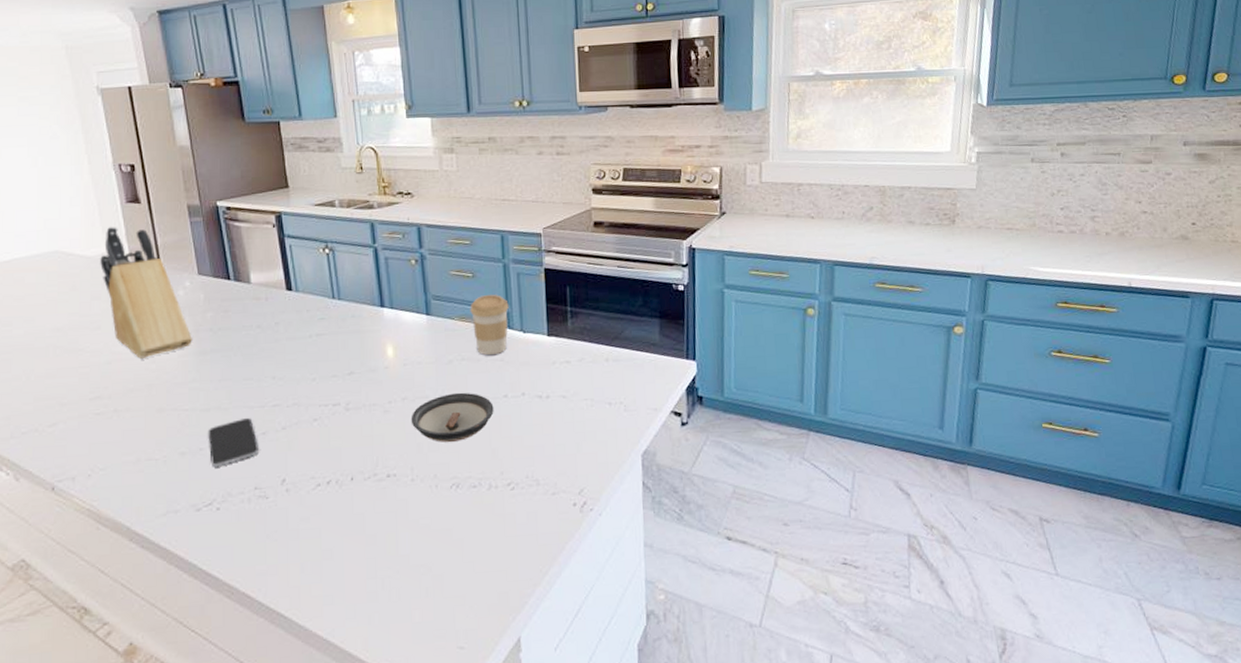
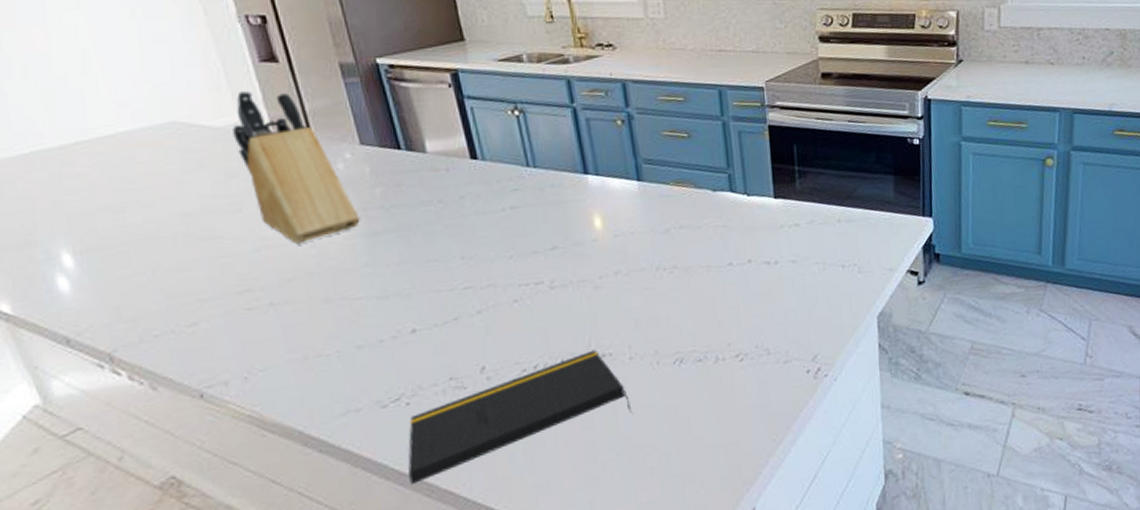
smartphone: present [208,417,259,468] -> none [388,302,451,360]
notepad: none [214,470,412,585] -> present [408,350,633,484]
saucer: present [410,392,494,442] -> none [625,262,718,317]
coffee cup: present [470,294,509,356] -> none [686,155,730,222]

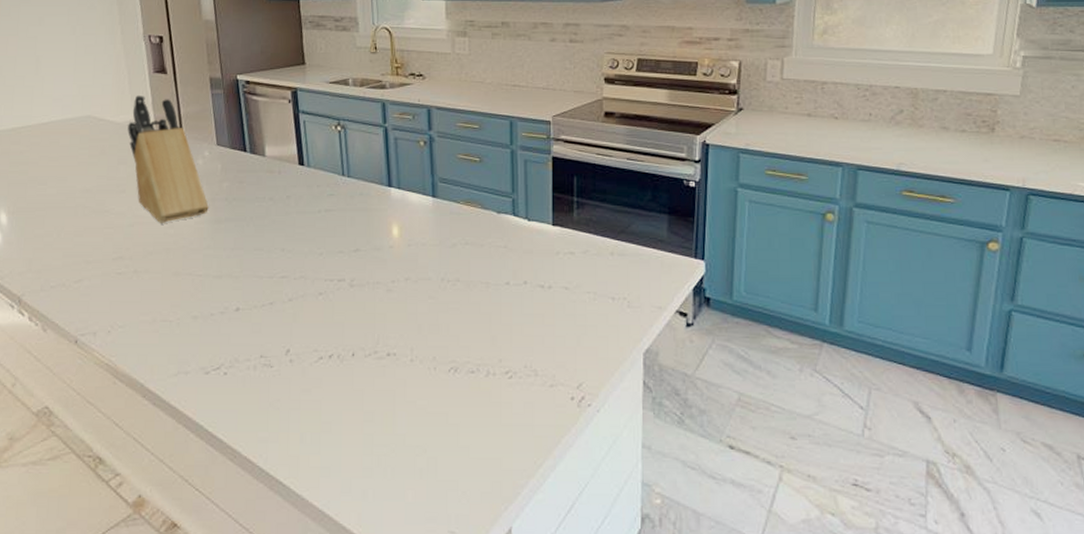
notepad: present [408,350,633,484] -> none [218,348,408,447]

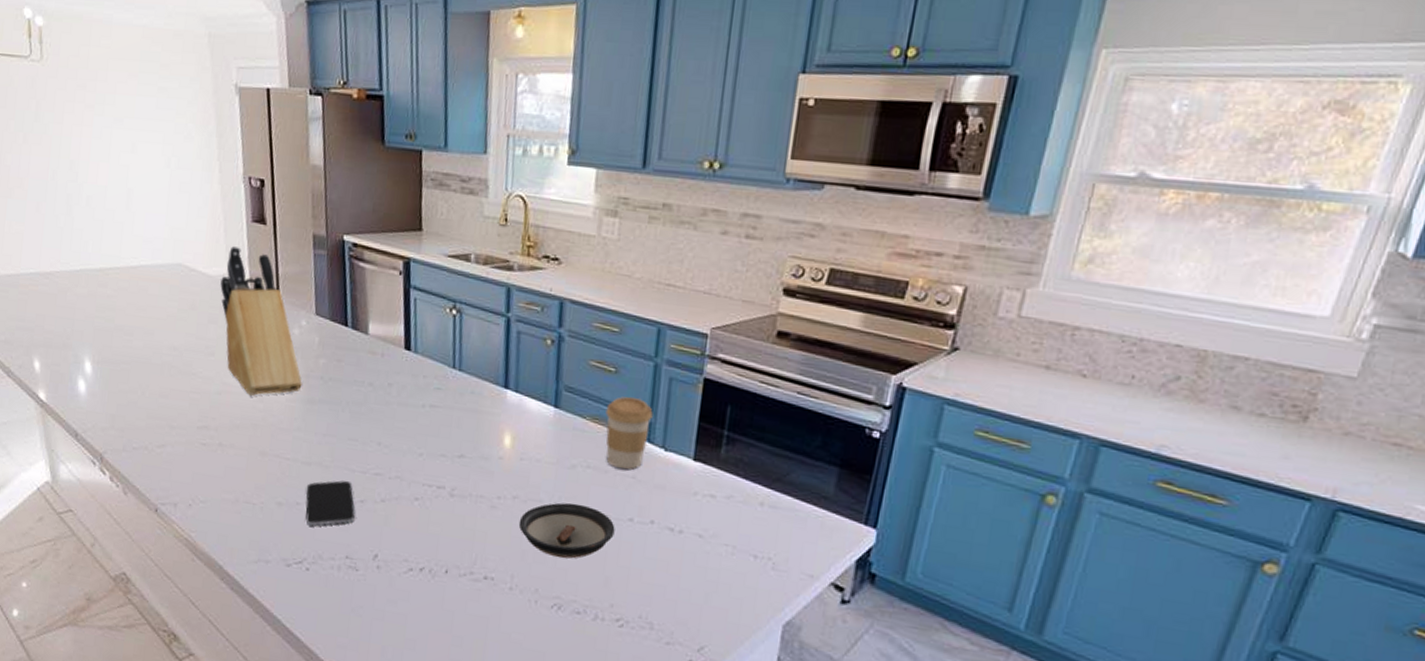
smartphone: none [219,286,266,333] -> present [305,480,355,526]
saucer: none [412,276,495,325] -> present [518,502,615,559]
coffee cup: none [476,179,515,242] -> present [605,396,653,470]

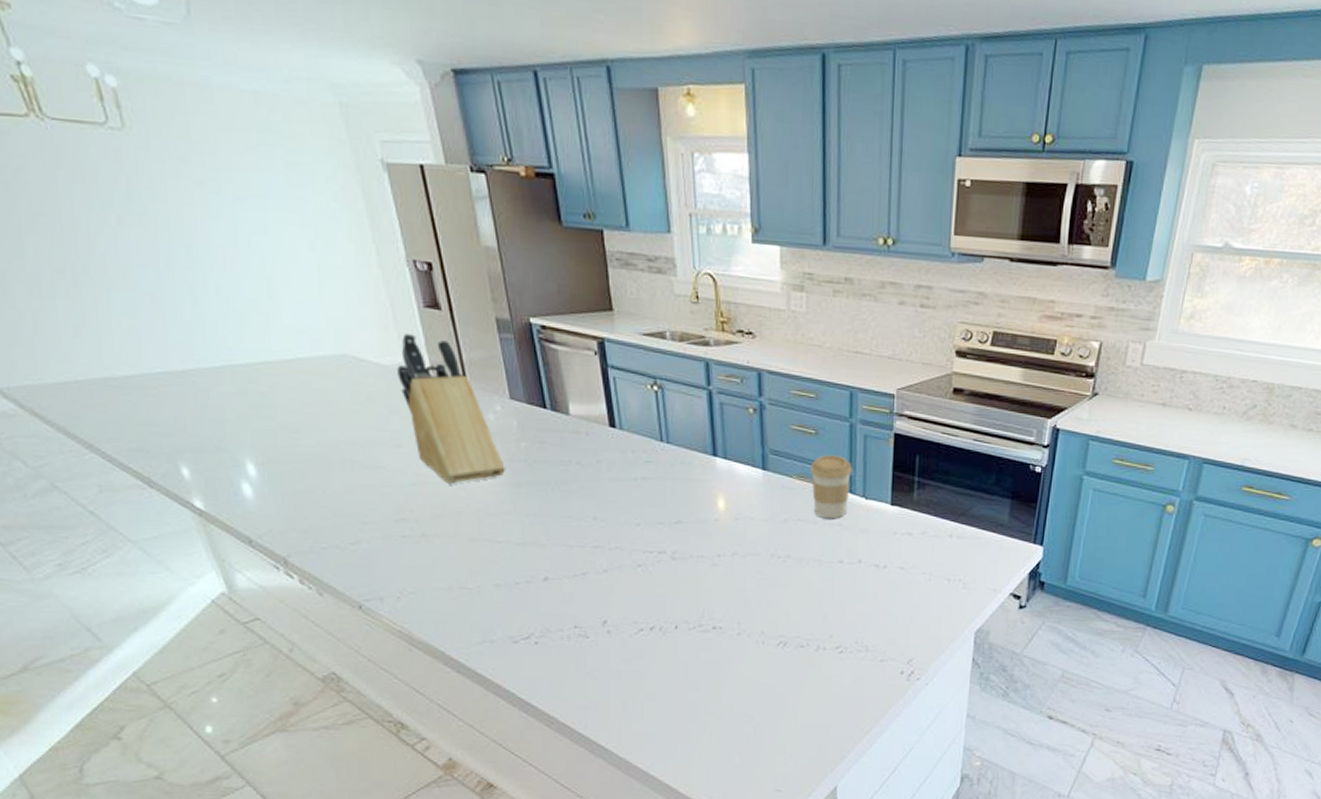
smartphone: present [305,480,355,526] -> none [524,556,578,603]
saucer: present [518,502,615,559] -> none [740,553,828,601]

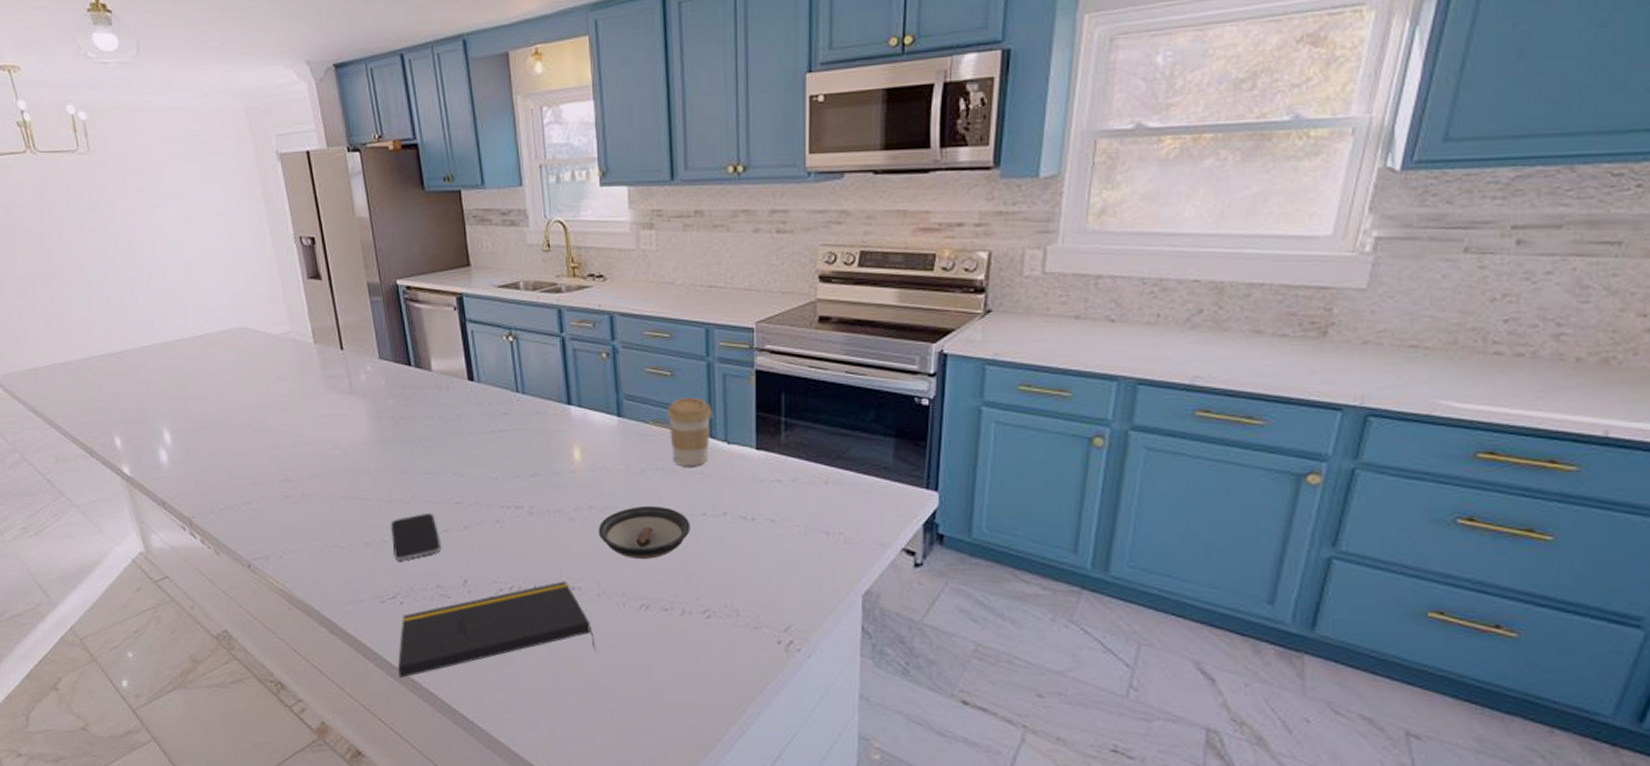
knife block: present [397,332,505,484] -> none [285,303,374,443]
smartphone: none [524,556,578,603] -> present [391,512,440,561]
notepad: none [533,621,735,714] -> present [398,581,596,678]
saucer: none [740,553,828,601] -> present [598,505,690,559]

